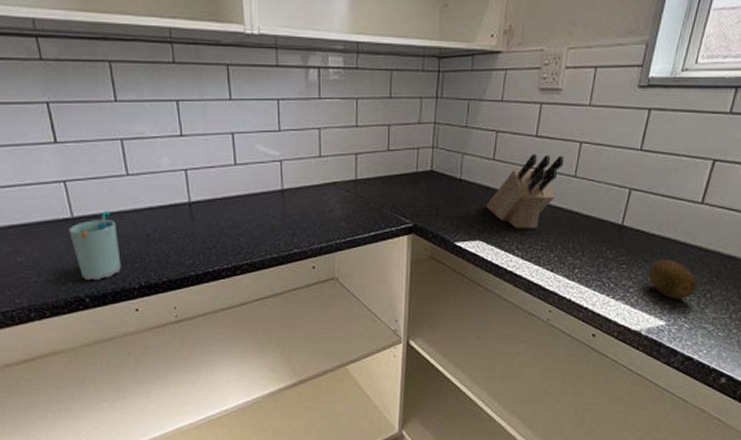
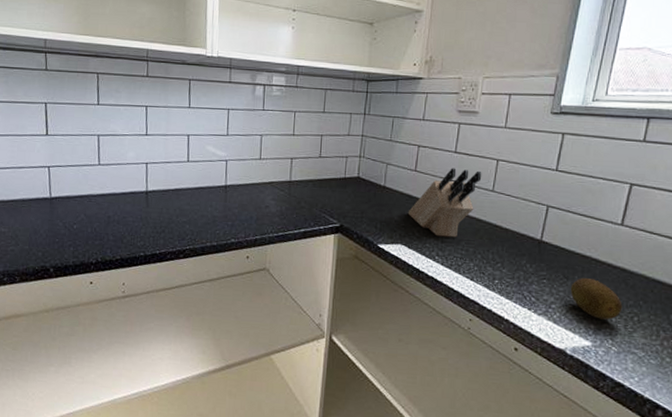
cup: present [69,211,122,281] -> none [46,194,85,254]

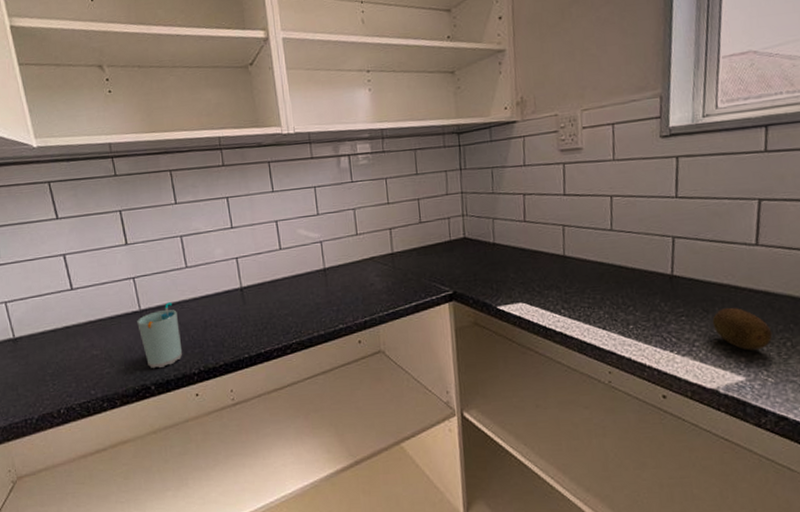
cup: none [46,194,85,254] -> present [137,302,183,369]
knife block: present [408,168,482,238] -> none [523,210,597,288]

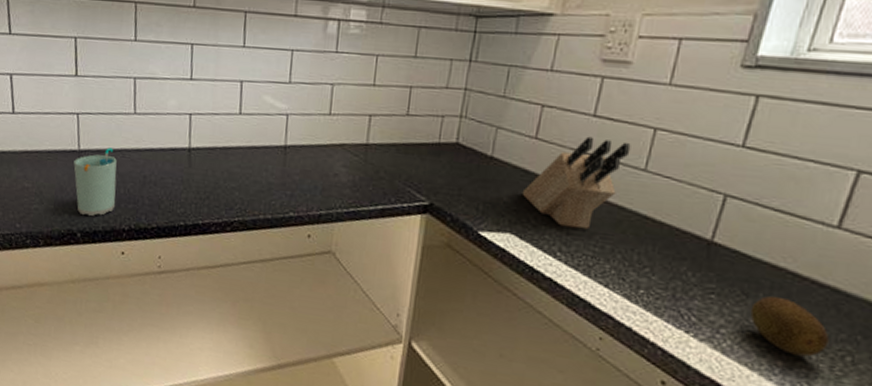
knife block: none [523,210,597,288] -> present [522,136,631,230]

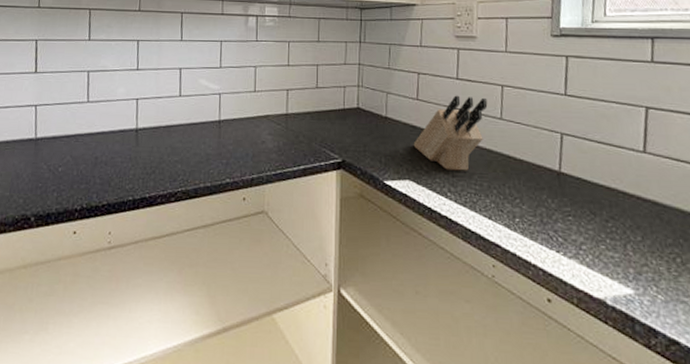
cup: present [73,147,117,217] -> none [30,134,71,200]
fruit: present [750,296,830,357] -> none [599,214,662,262]

